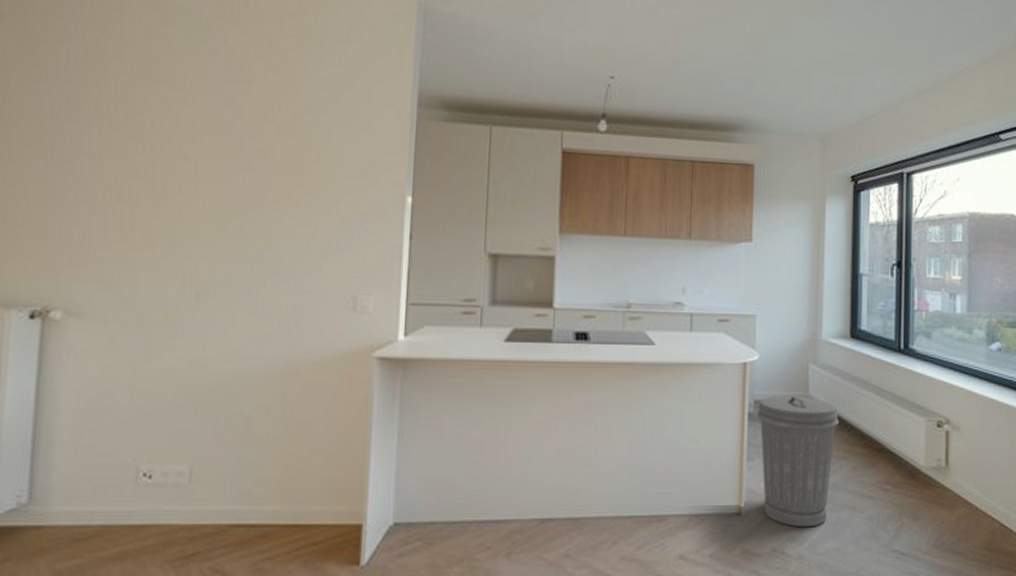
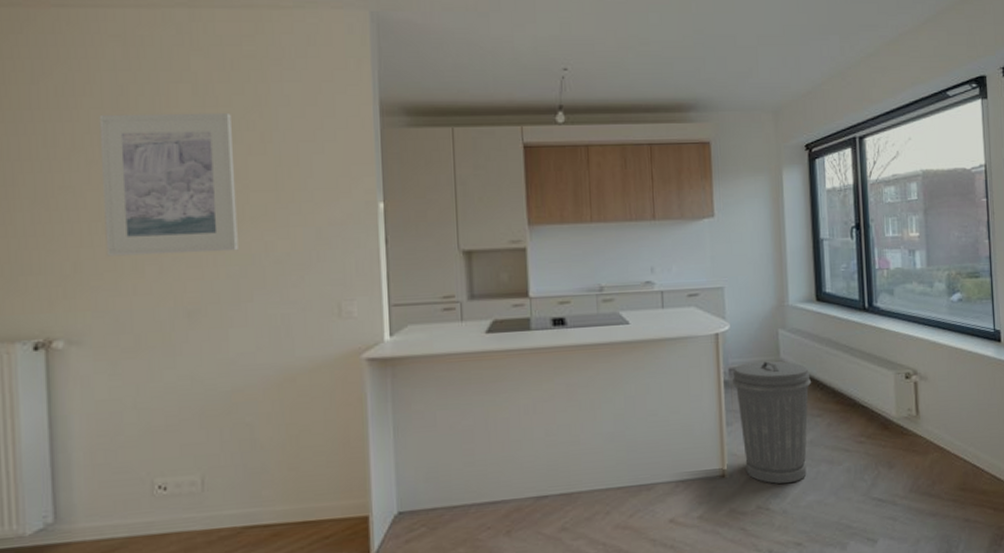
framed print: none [118,80,264,234] -> present [99,112,238,257]

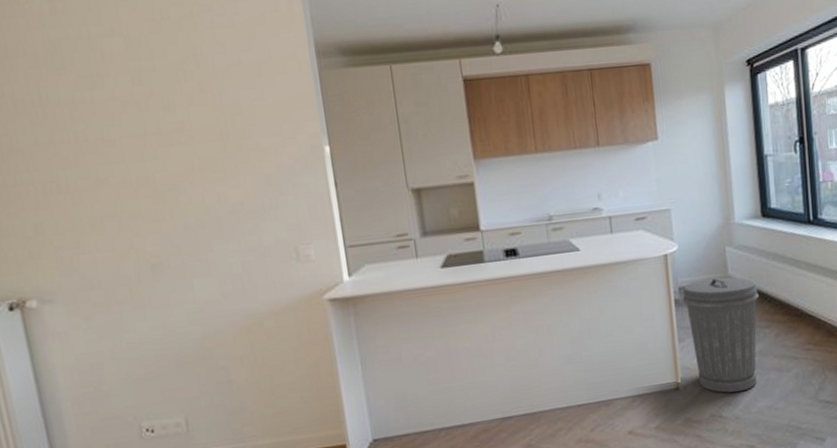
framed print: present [99,112,238,257] -> none [36,64,192,216]

